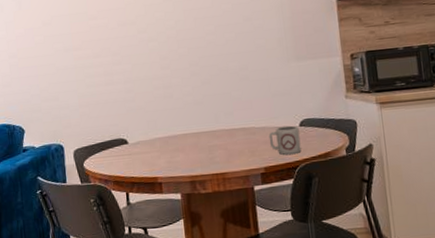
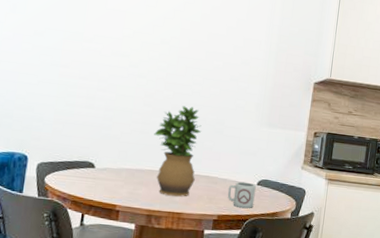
potted plant: none [178,59,231,158] -> present [154,106,202,197]

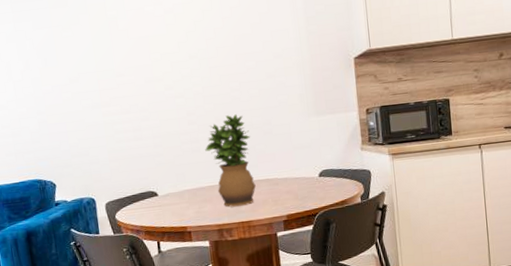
cup: present [227,181,256,209] -> none [290,176,321,204]

